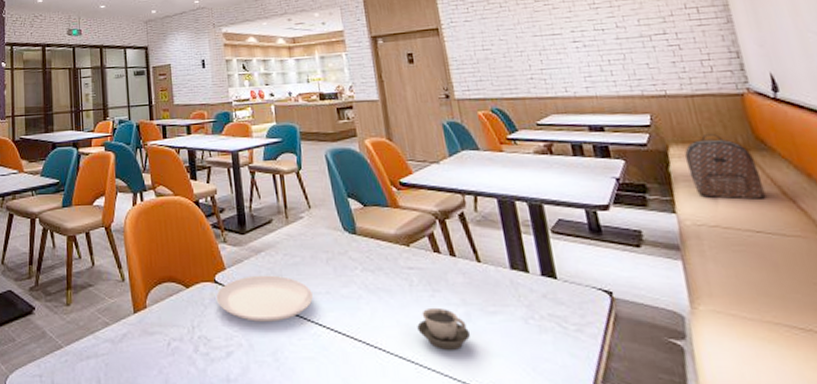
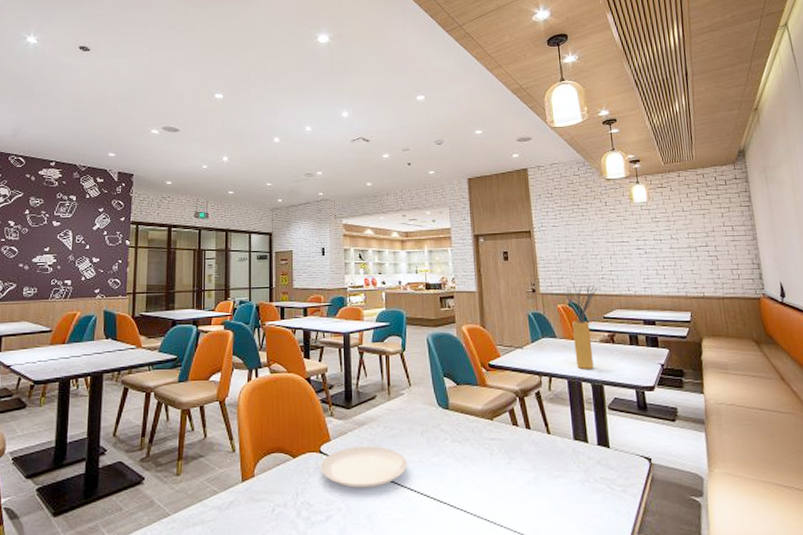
cup: present [417,307,471,351] -> none [494,473,538,511]
vase: none [486,83,529,187] -> present [565,281,597,370]
backpack: present [684,133,766,200] -> none [714,329,770,384]

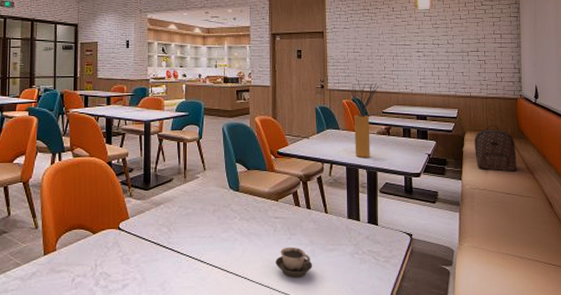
plate: present [320,445,407,488] -> none [118,223,199,260]
cup: none [494,473,538,511] -> present [275,246,313,279]
backpack: none [714,329,770,384] -> present [475,125,517,172]

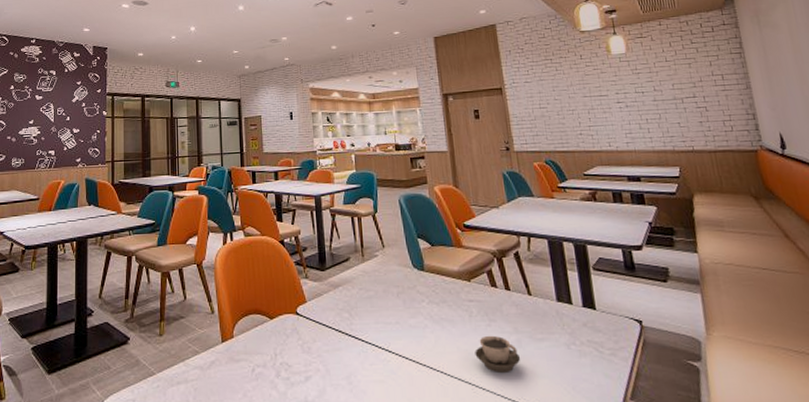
vase: present [350,79,379,158] -> none [541,138,576,229]
backpack: present [475,125,517,172] -> none [707,183,772,241]

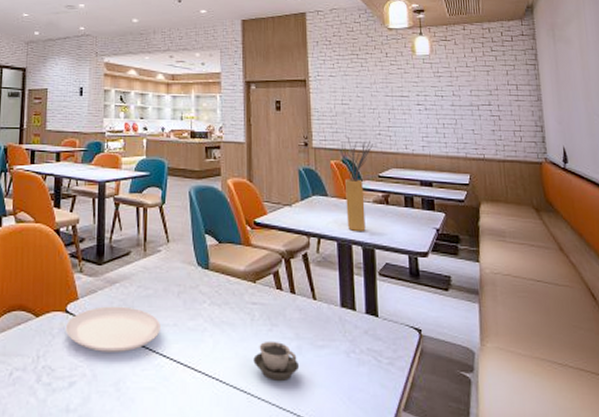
plate: none [297,307,384,349] -> present [65,306,160,352]
vase: none [541,138,576,229] -> present [339,136,373,232]

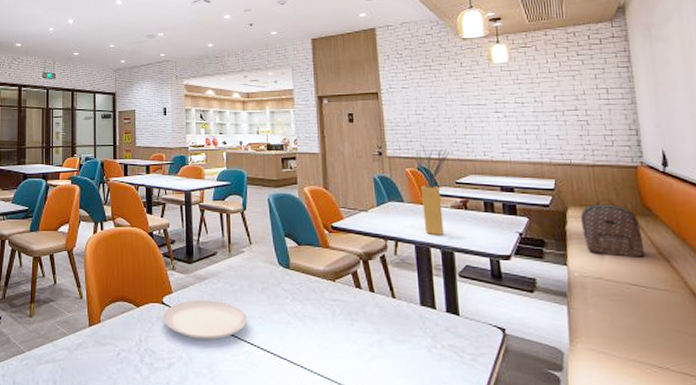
cup: present [253,341,300,382] -> none [336,334,381,372]
backpack: none [492,194,548,253] -> present [581,198,645,258]

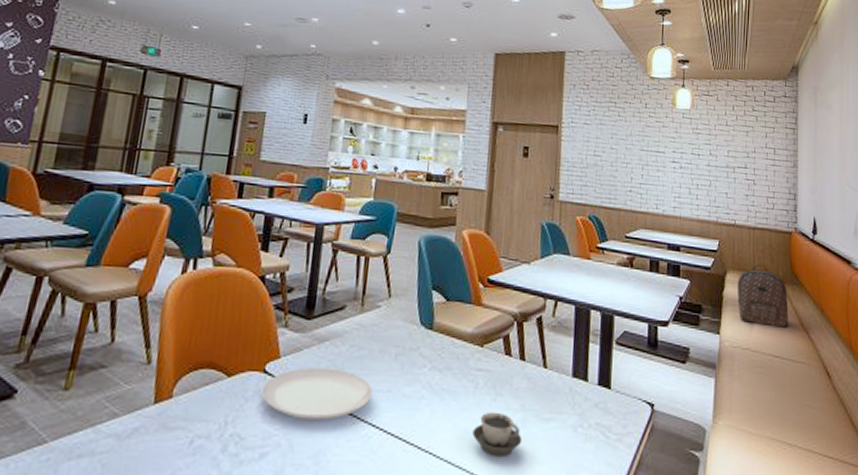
cup: none [336,334,381,372] -> present [472,411,523,458]
vase: present [414,145,449,236] -> none [586,191,623,297]

